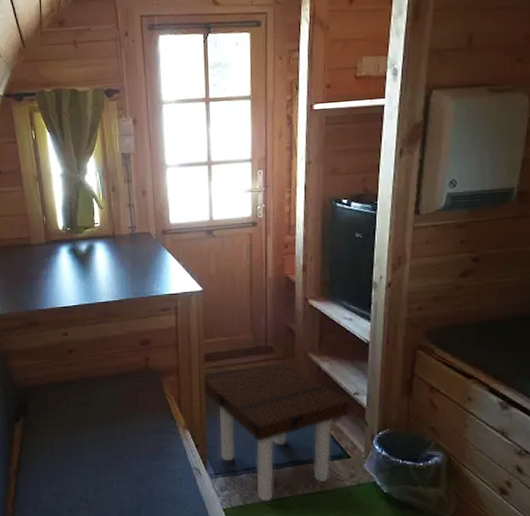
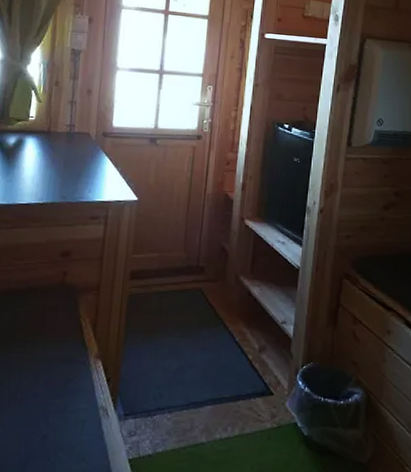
side table: present [204,360,351,502] -> none [125,282,277,449]

